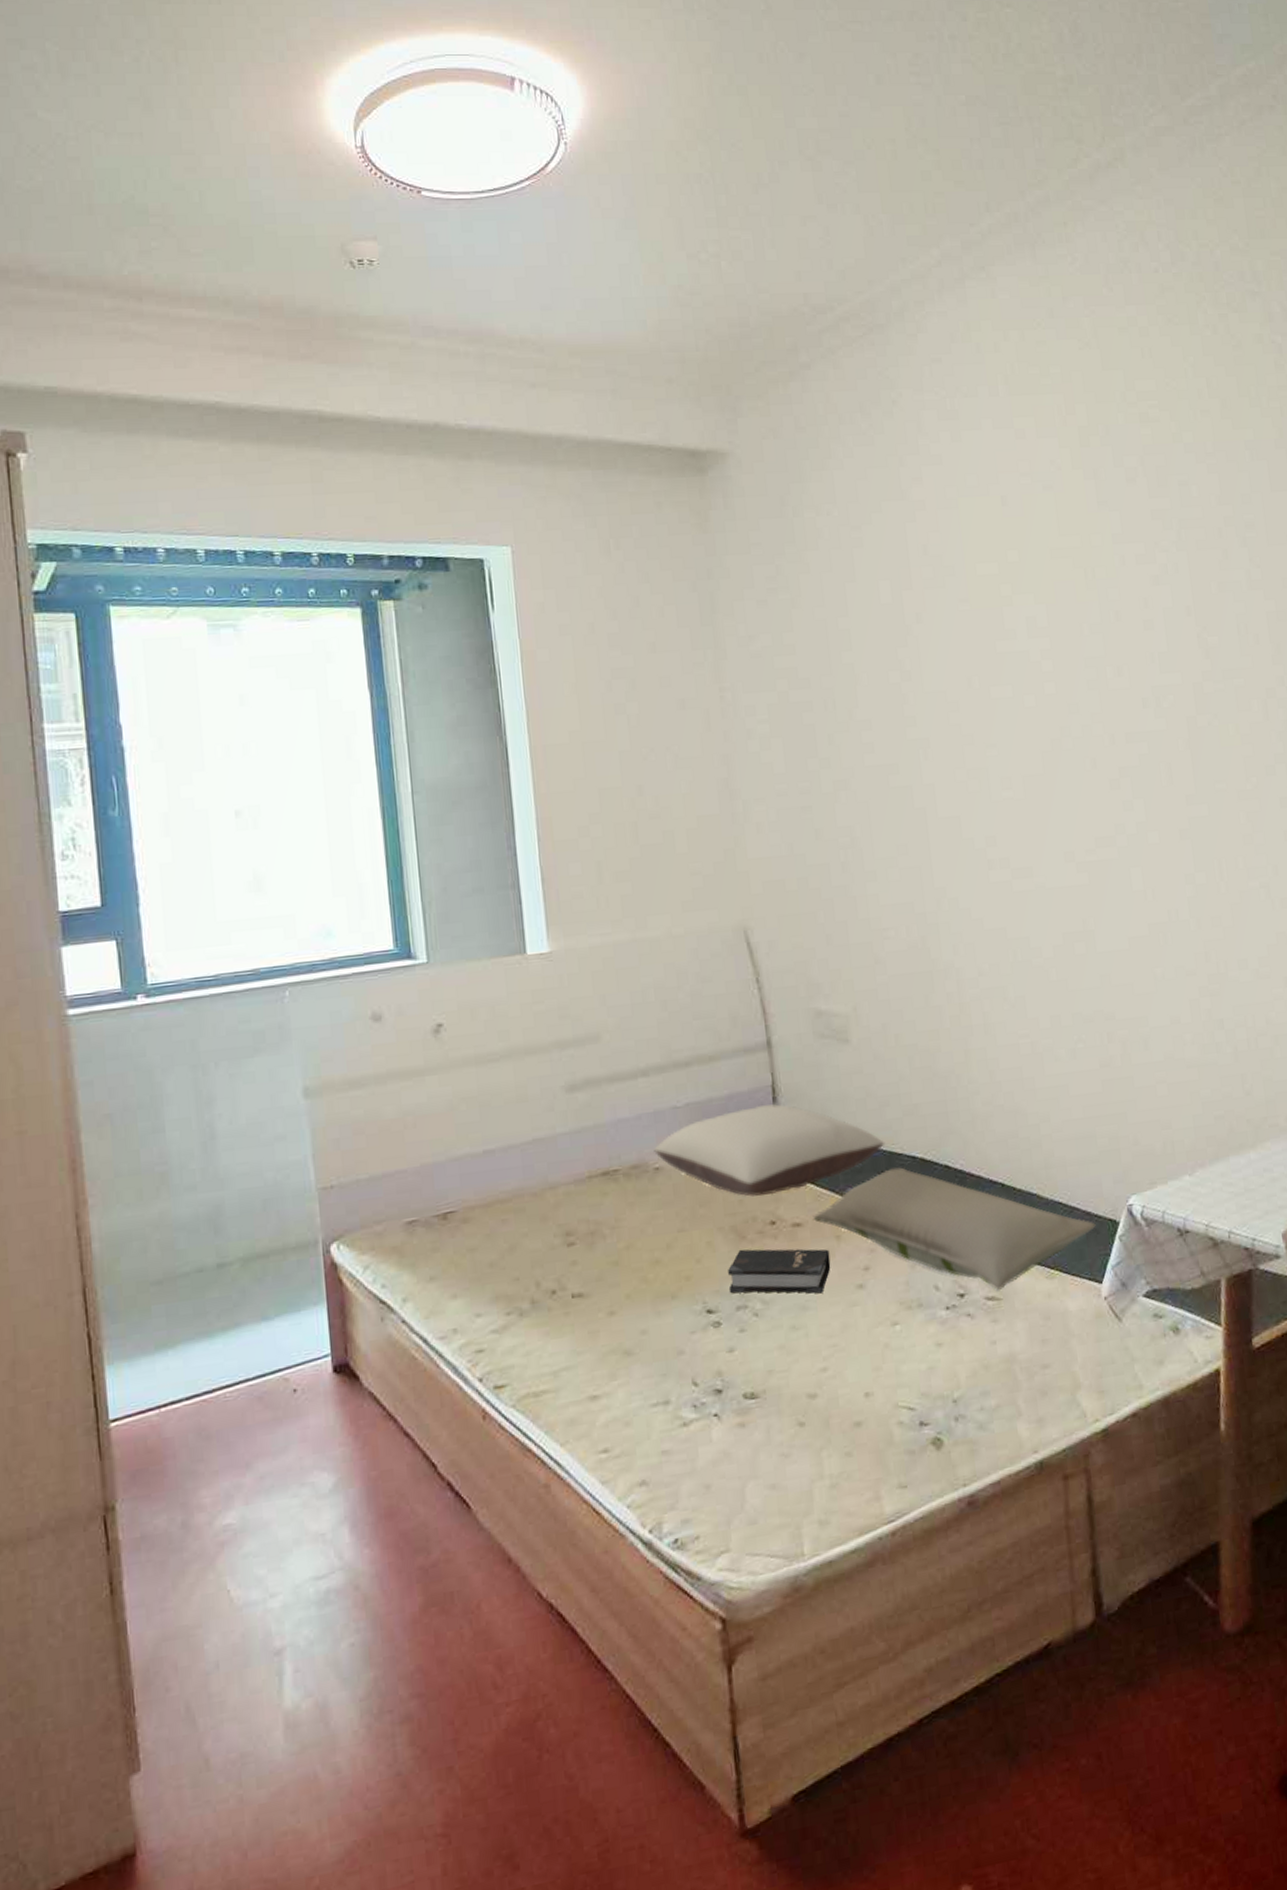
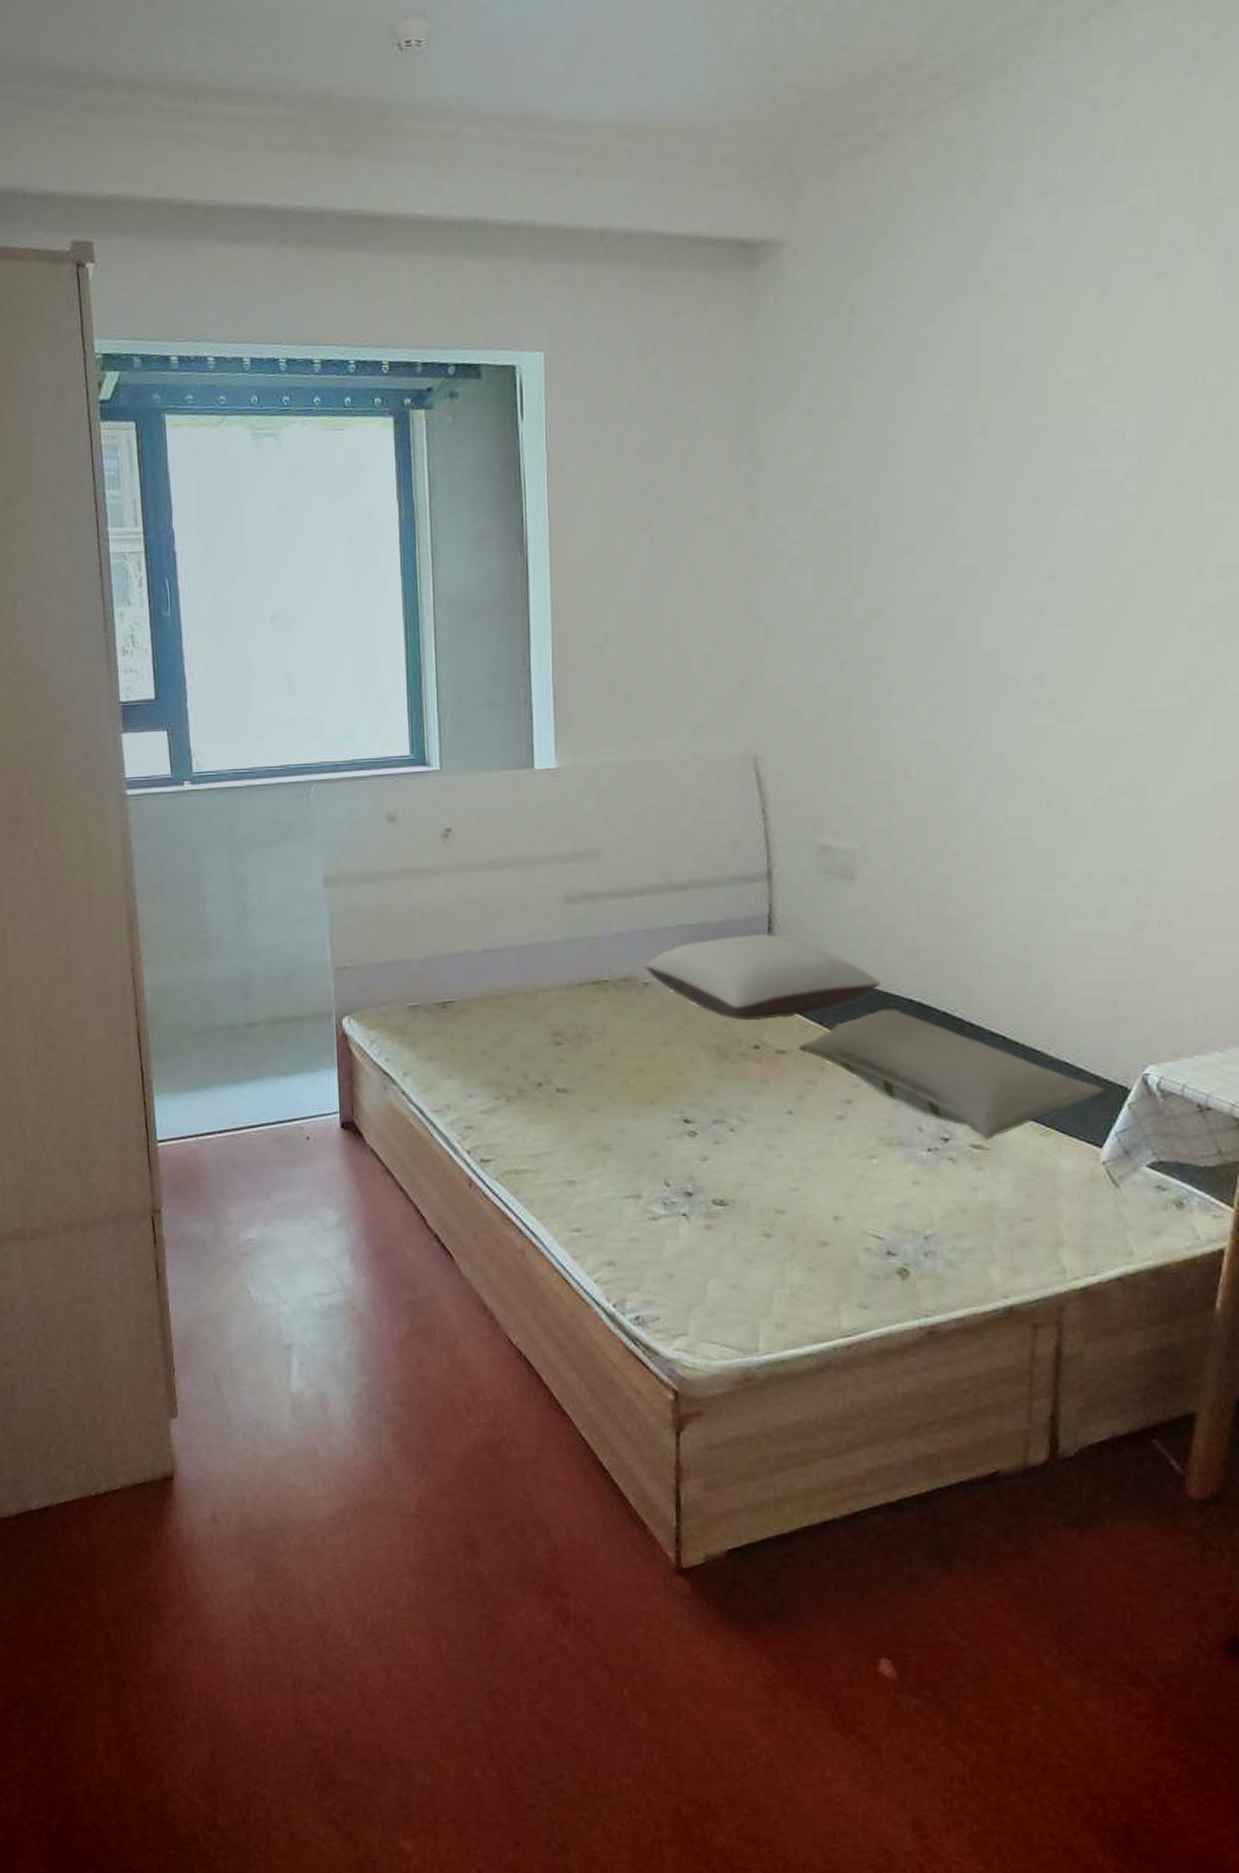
hardback book: present [728,1249,831,1294] -> none [707,1068,812,1119]

